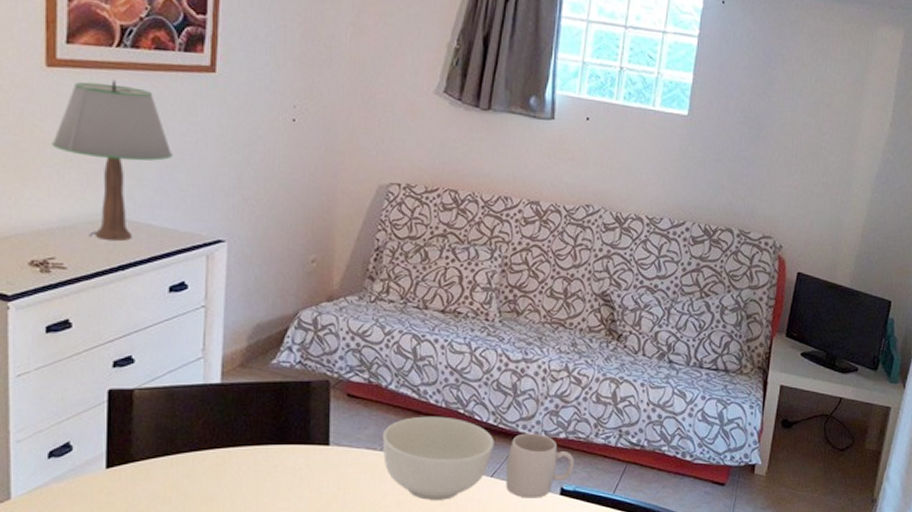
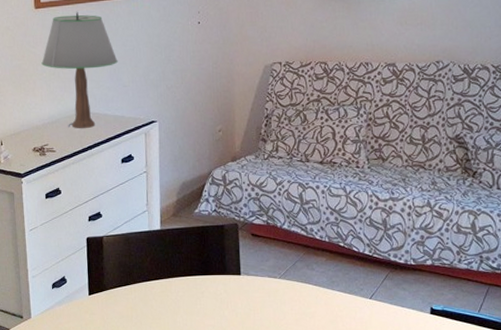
bowl: present [382,416,495,500] -> none [280,249,371,318]
mug: present [506,433,574,498] -> none [382,261,441,317]

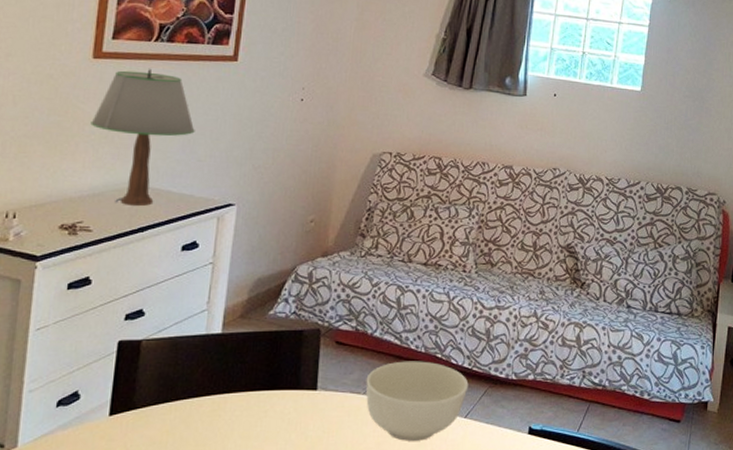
bowl: none [280,249,371,318] -> present [365,361,469,441]

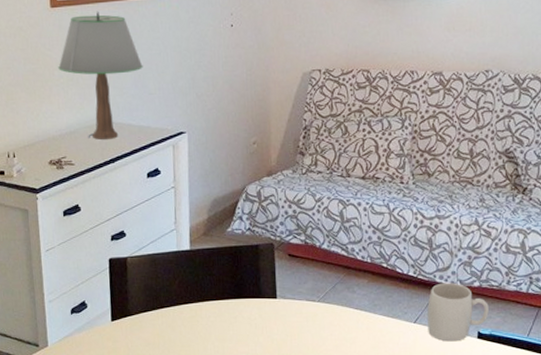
bowl: present [365,361,469,441] -> none [319,270,415,344]
mug: none [478,375,542,438] -> present [427,283,489,342]

